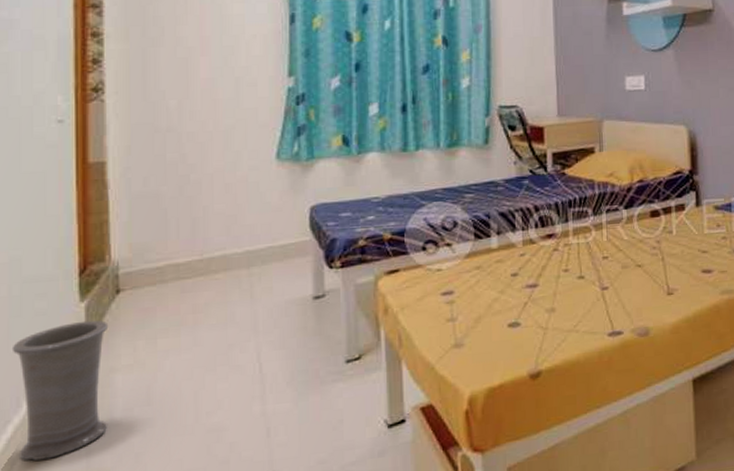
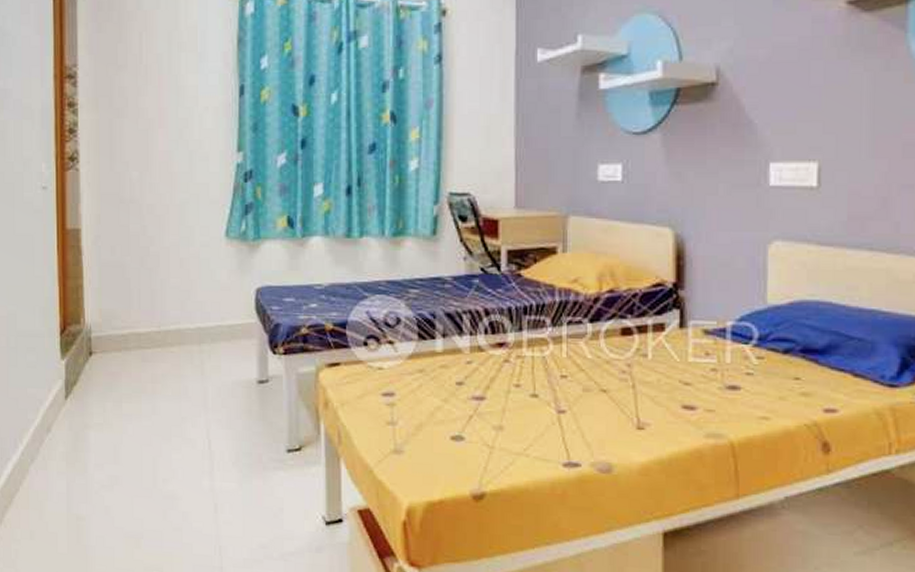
vase: present [11,320,109,461] -> none [10,377,84,498]

